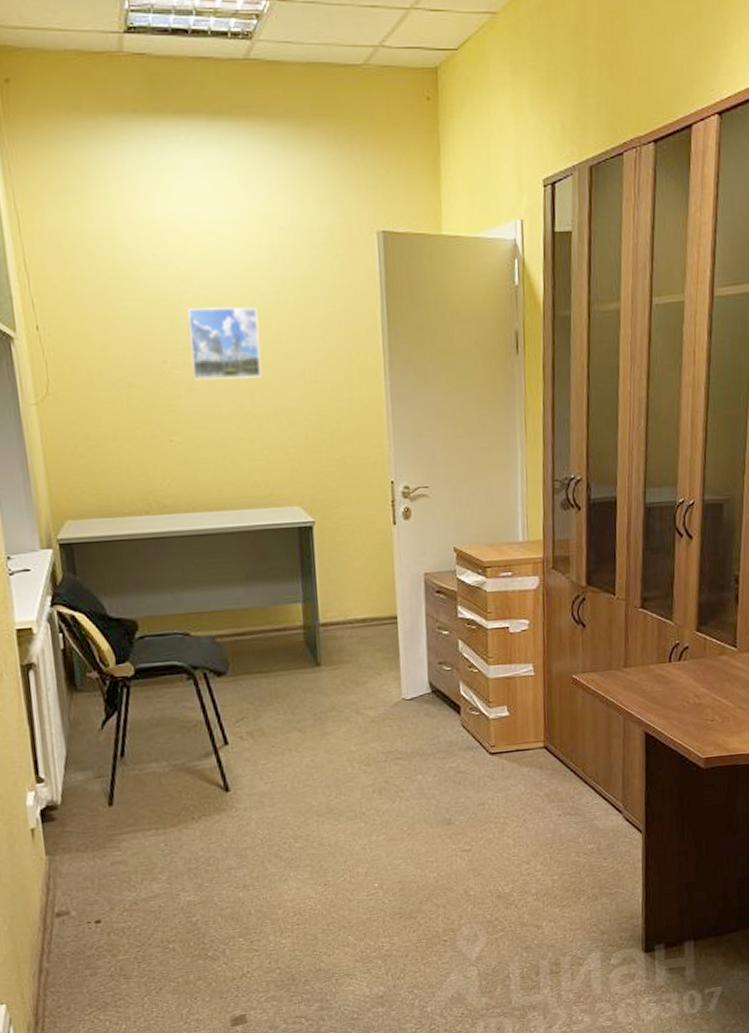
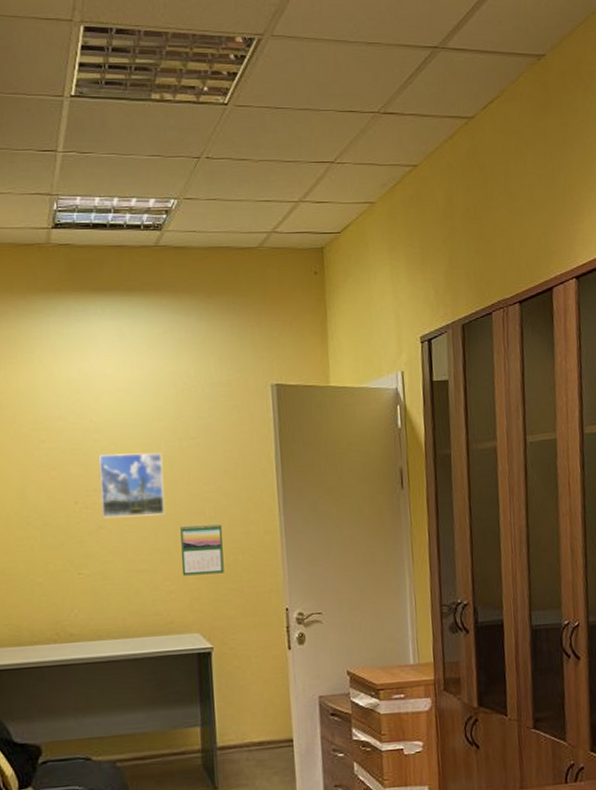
calendar: none [278,388,326,445] -> present [180,523,224,576]

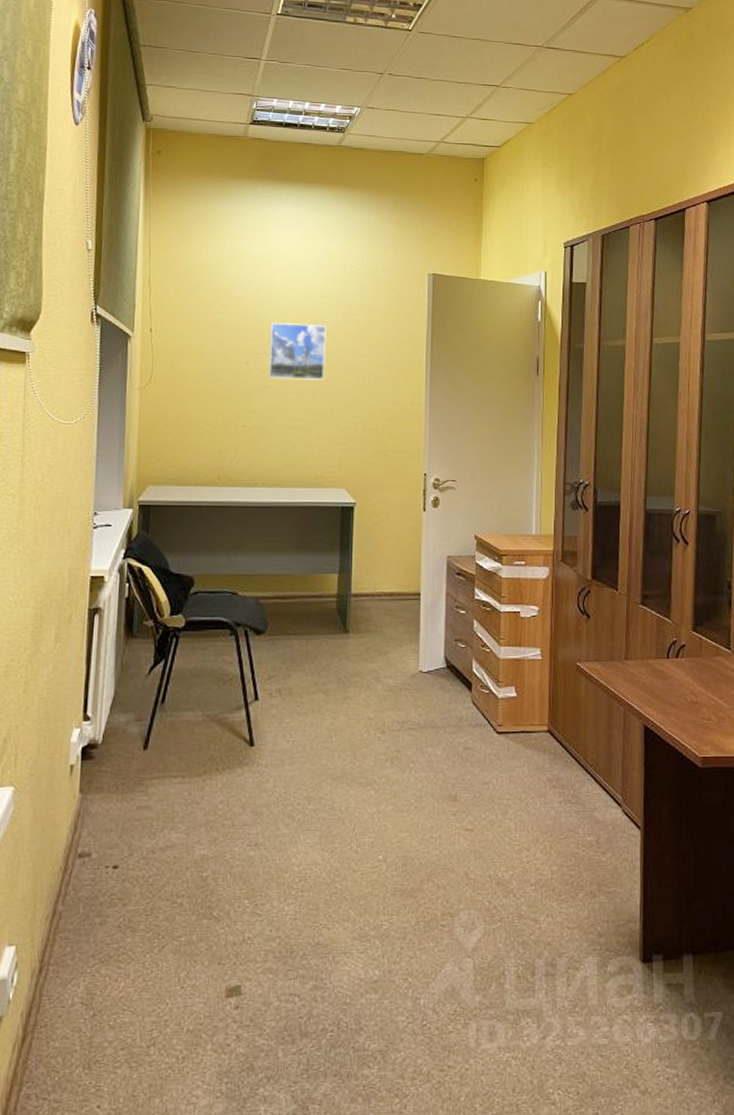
calendar: present [180,523,224,576] -> none [334,391,374,437]

